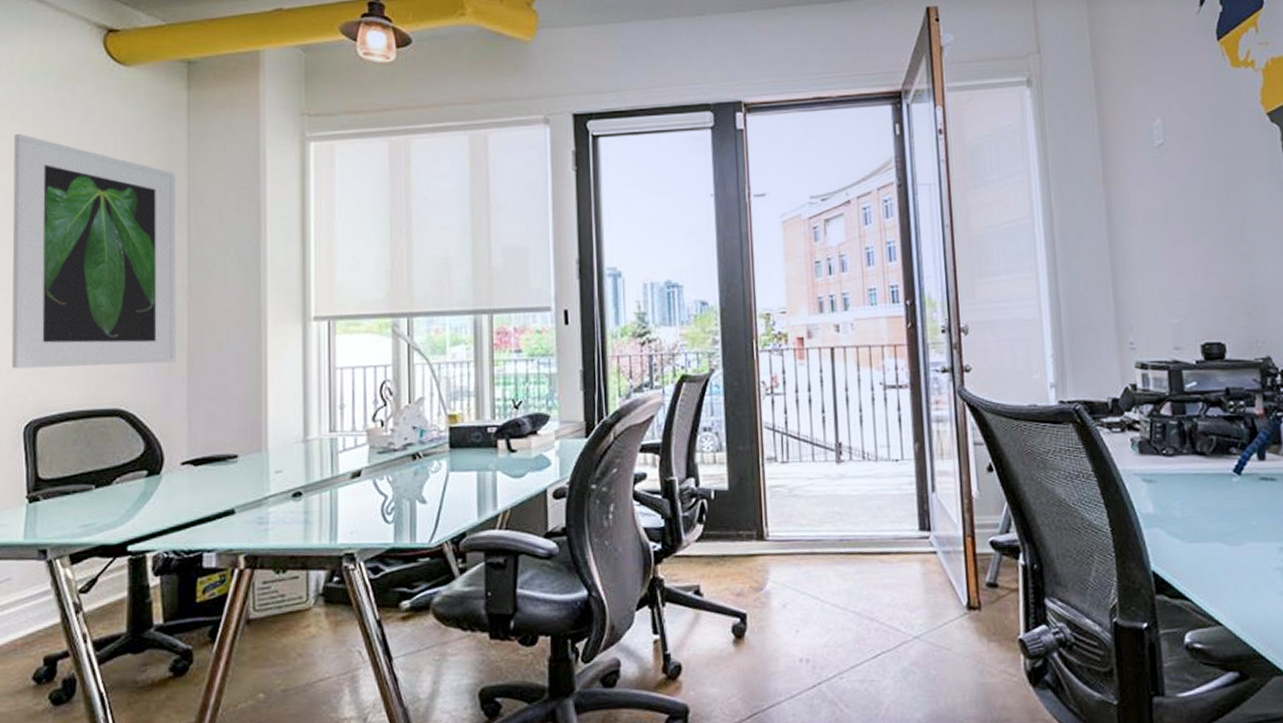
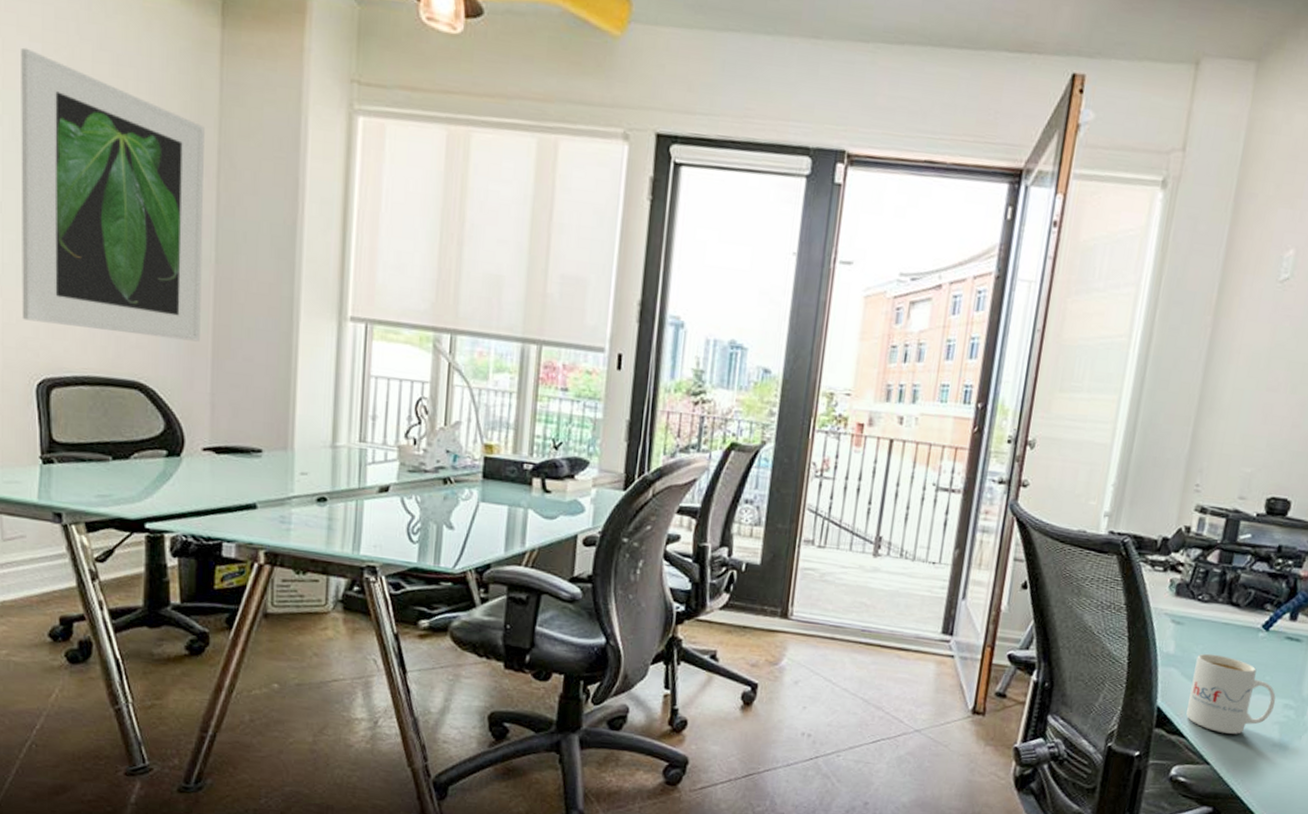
mug: none [1178,507,1270,589] -> present [1186,653,1276,734]

